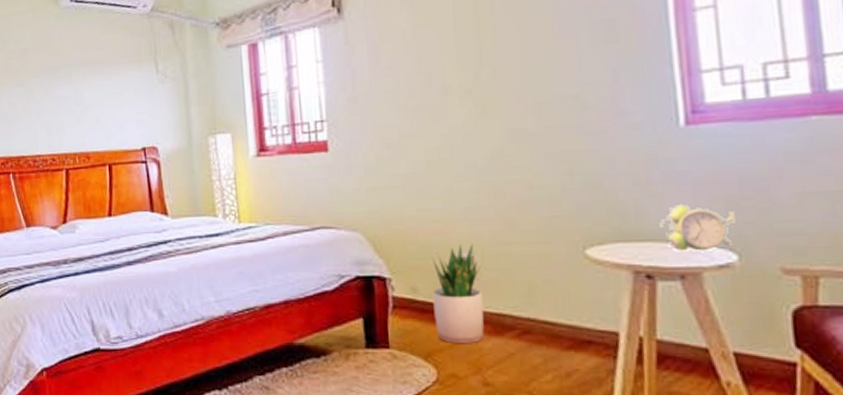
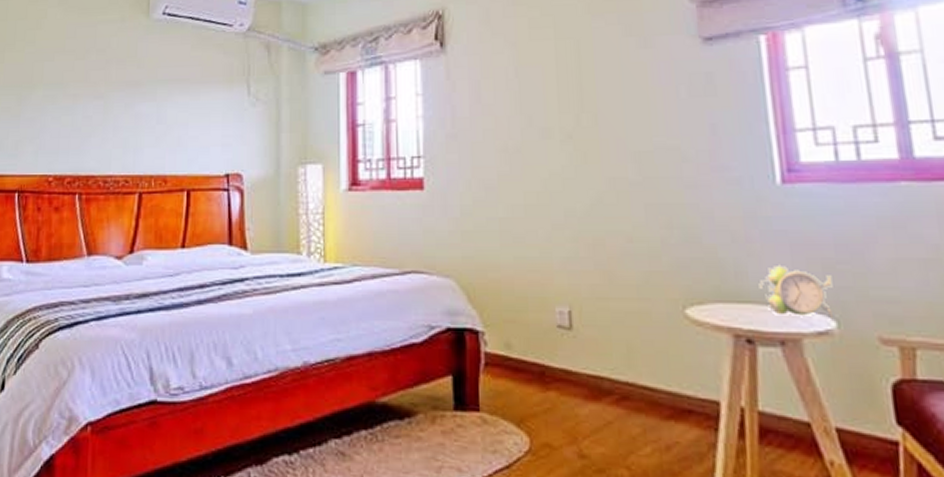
planter: present [431,243,485,344] -> none [527,297,581,410]

